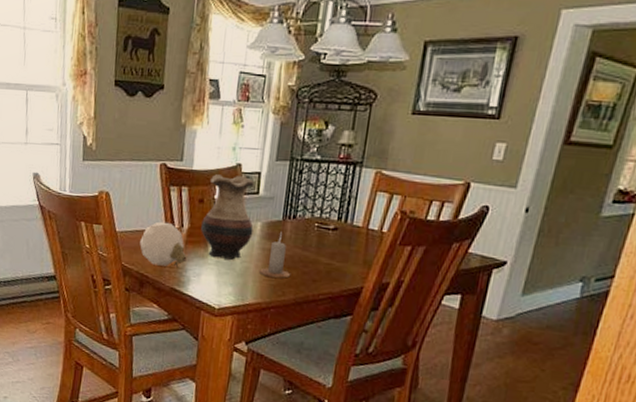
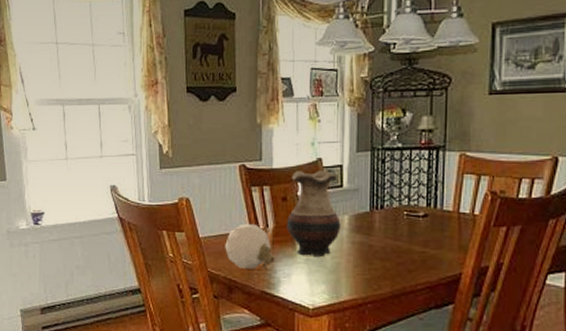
candle: present [259,232,290,279] -> none [352,223,384,271]

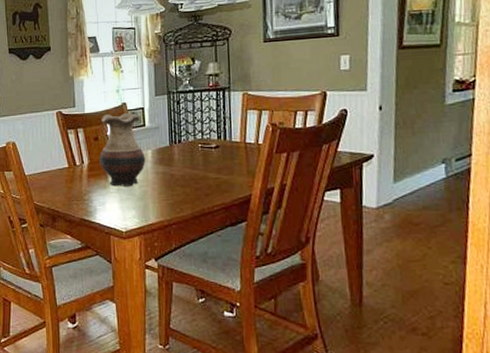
decorative egg: present [225,223,276,269] -> none [48,161,92,200]

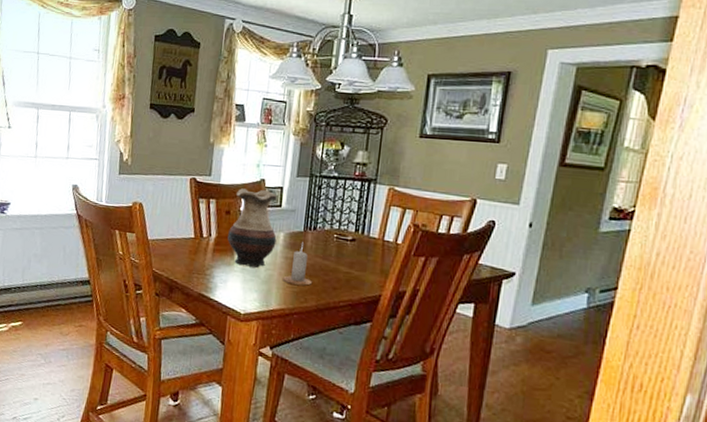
candle: none [157,156,184,197] -> present [283,242,312,286]

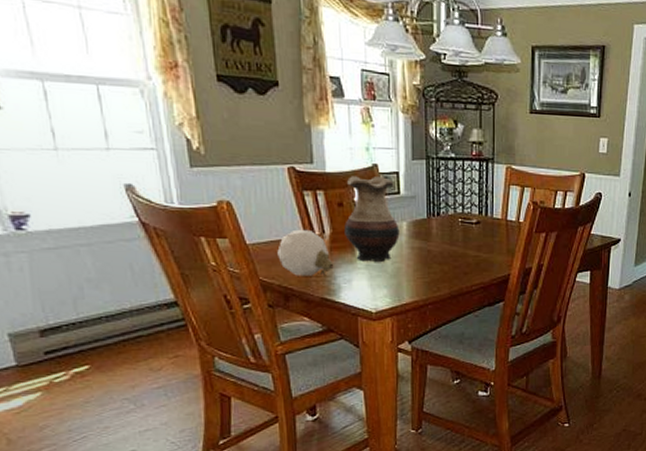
decorative egg: none [170,230,215,274] -> present [277,229,335,276]
candle: present [283,242,312,286] -> none [412,230,442,274]

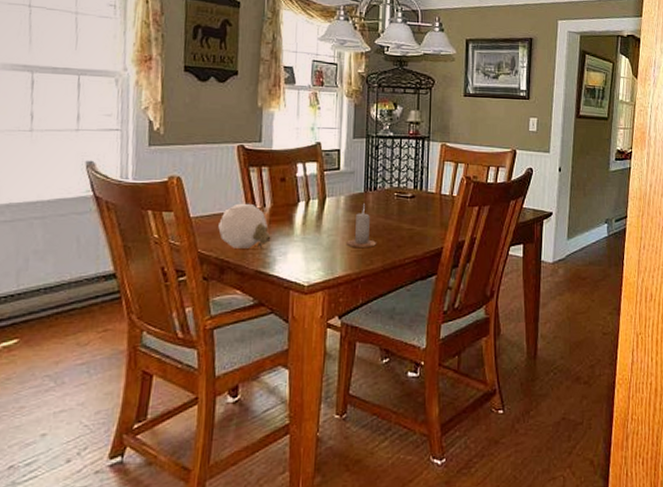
vase: present [344,176,400,262] -> none [284,153,337,235]
candle: none [412,230,442,274] -> present [347,203,376,247]

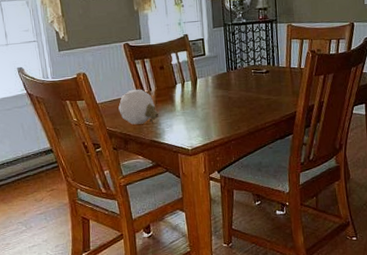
candle: present [347,203,376,247] -> none [217,81,241,117]

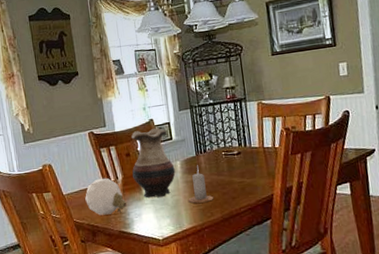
vase: none [165,43,207,110] -> present [131,128,176,198]
candle: none [217,81,241,117] -> present [188,165,213,203]

